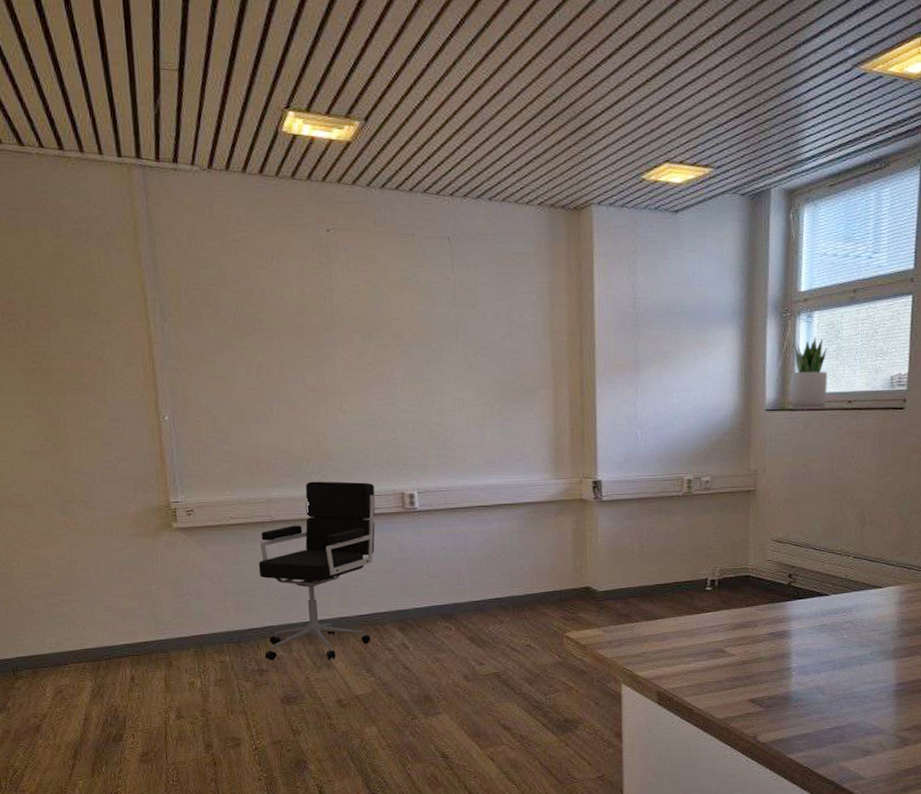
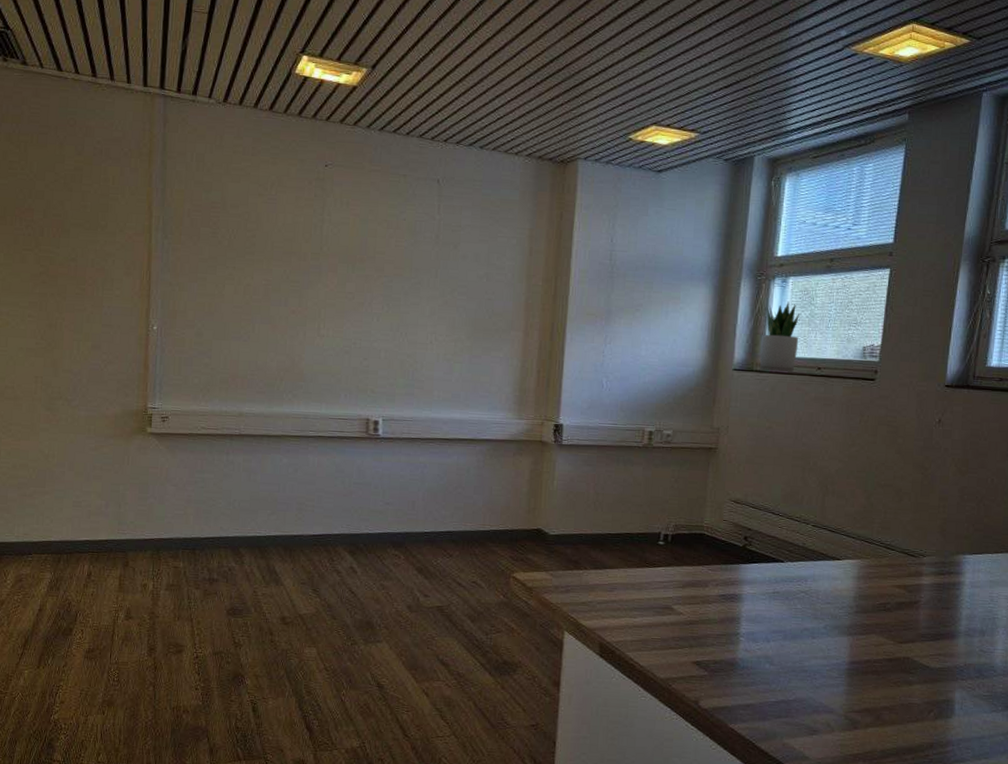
office chair: present [258,481,375,661] -> none [217,400,342,577]

